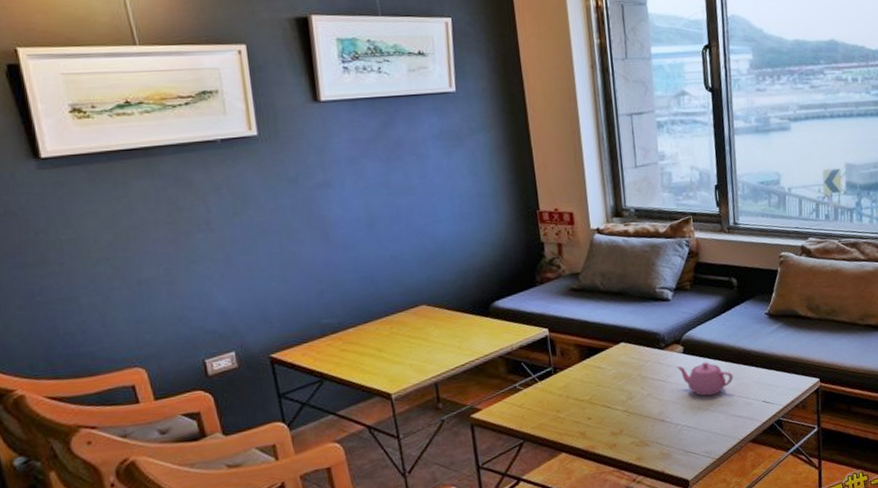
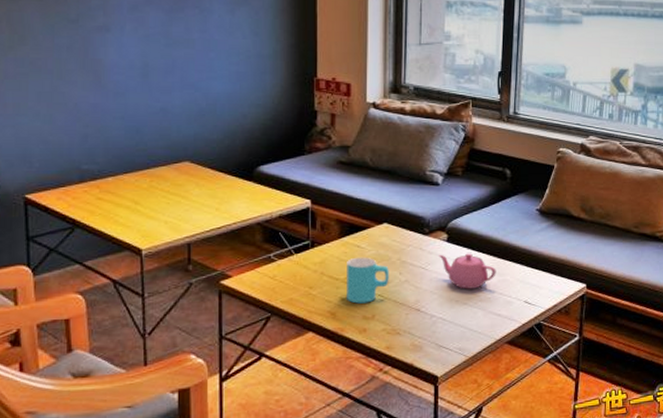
cup: none [590,376,632,422] -> present [347,257,389,304]

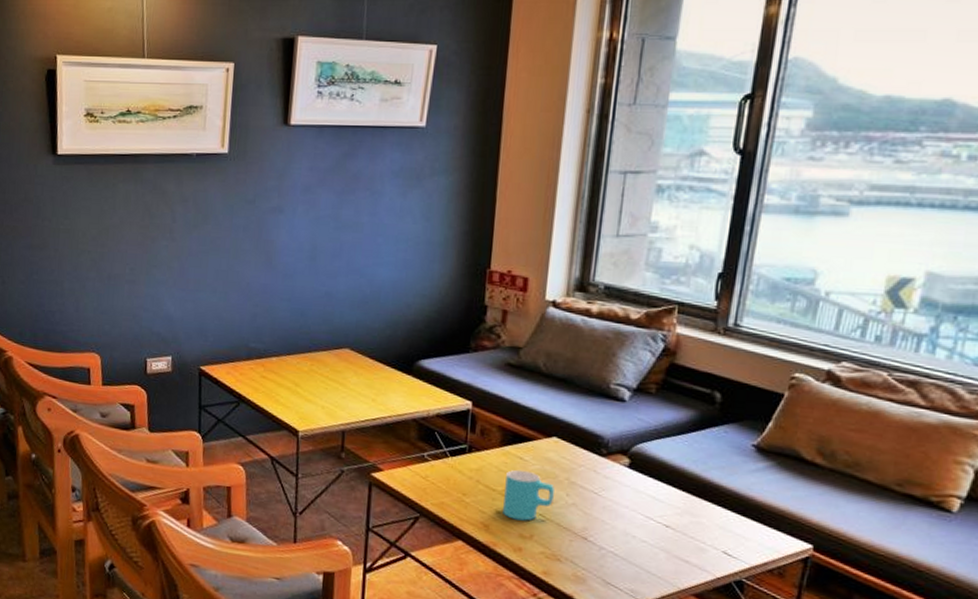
teapot: present [439,253,496,289] -> none [616,482,689,527]

